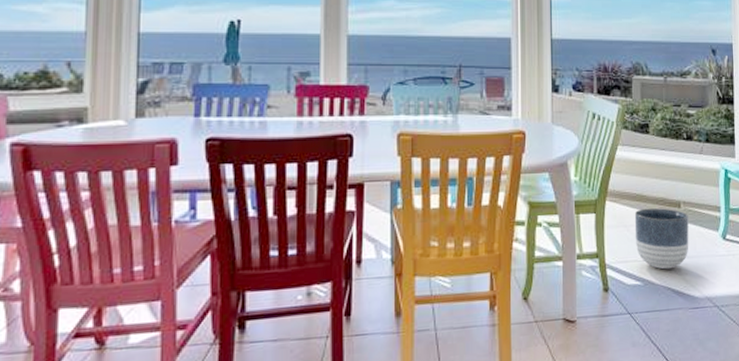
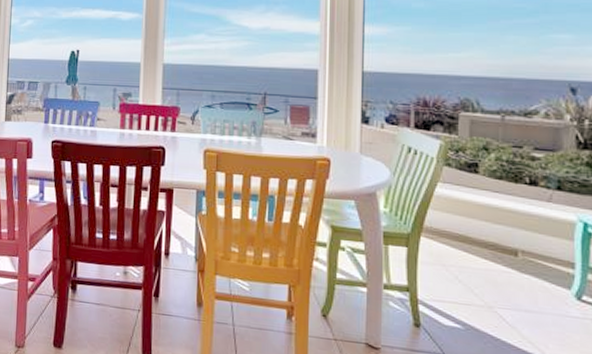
planter: present [634,207,689,270] -> none [455,250,528,320]

